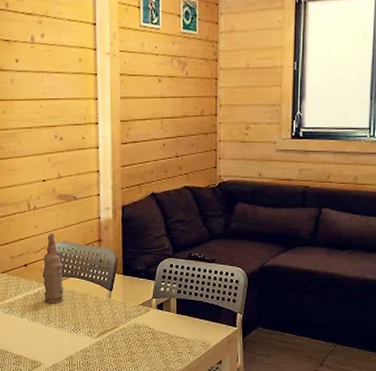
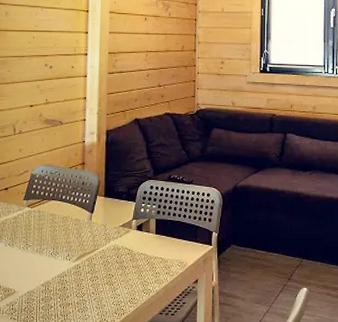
bottle: present [43,233,64,303] -> none [23,157,45,227]

